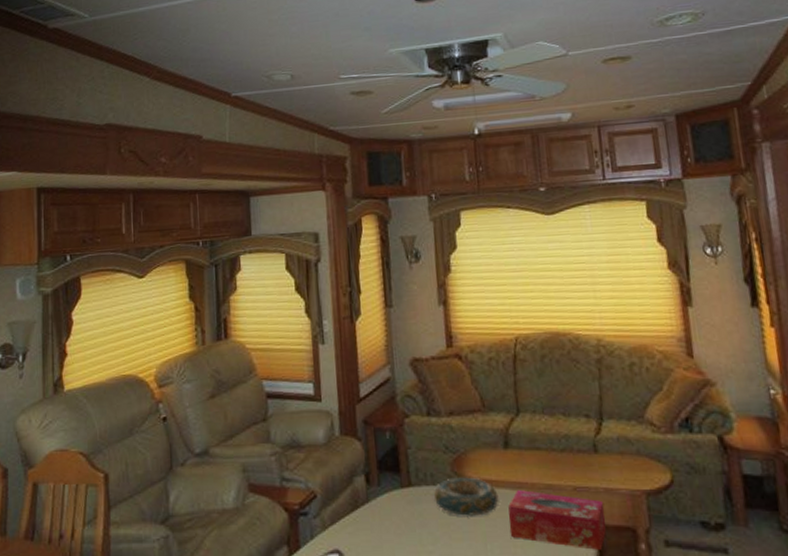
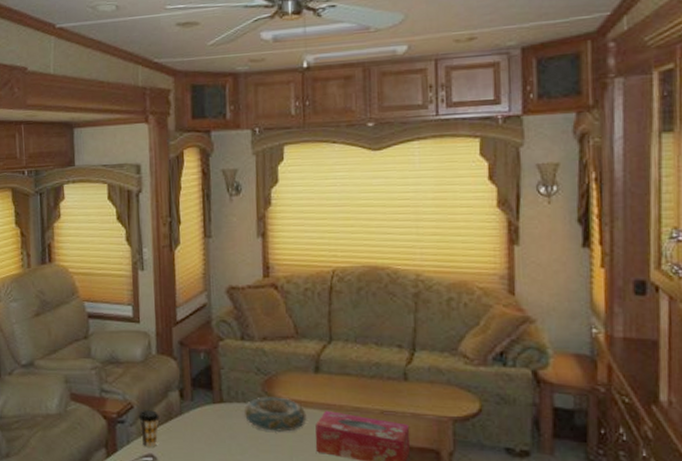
coffee cup: none [322,499,345,542] -> present [138,410,159,447]

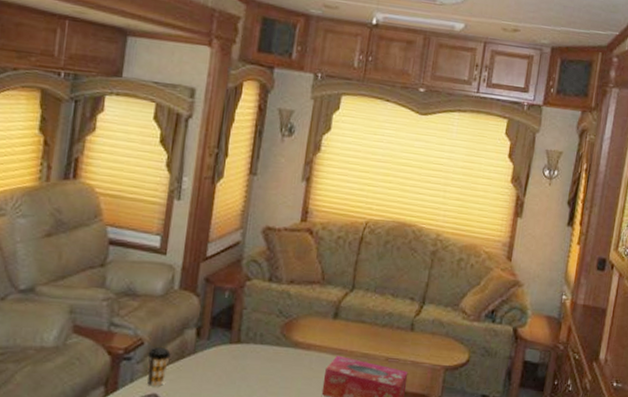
decorative bowl: present [243,397,307,432] -> none [258,339,319,375]

